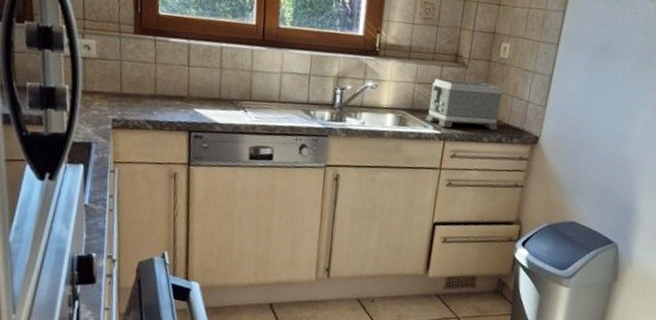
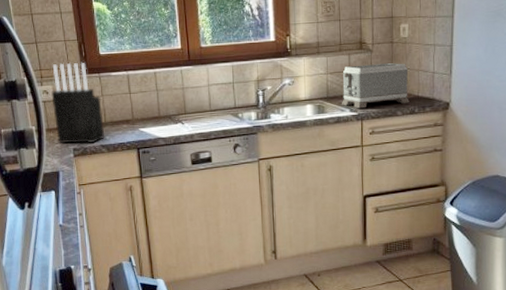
knife block: none [93,15,154,117] -> present [51,62,105,144]

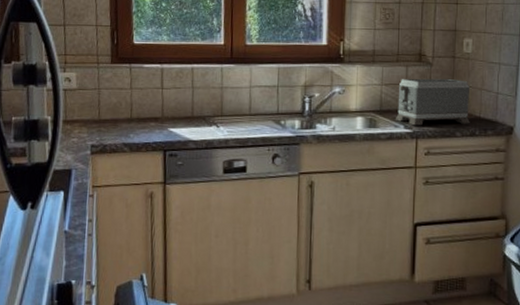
knife block: present [51,62,105,144] -> none [73,49,130,141]

